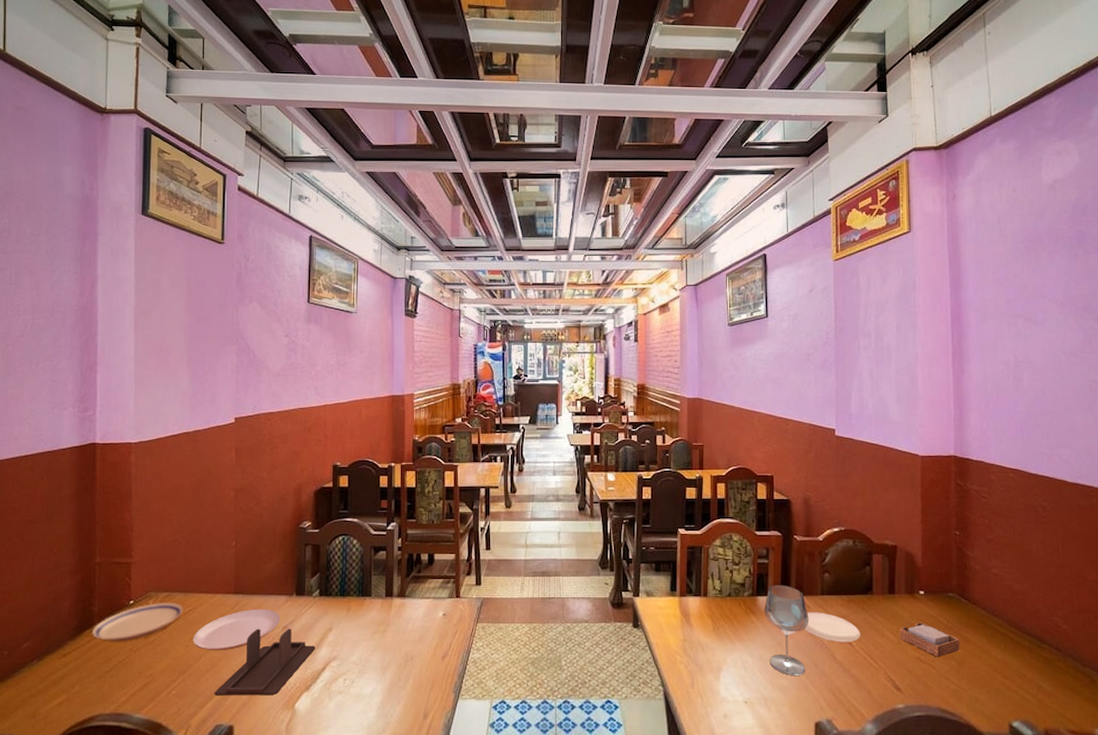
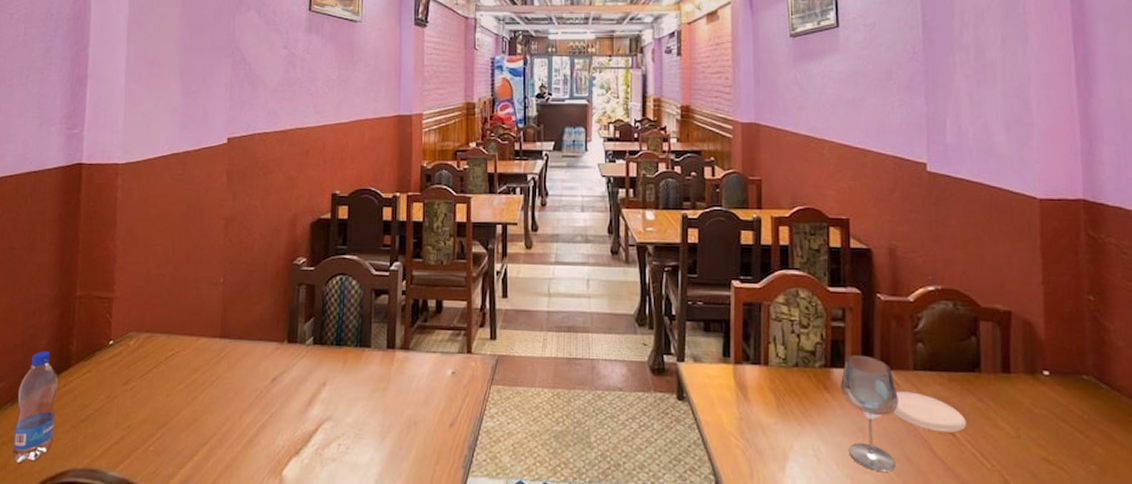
bottle: none [41,612,82,713] -> present [12,350,58,464]
plate: present [92,603,184,642] -> none [69,344,166,387]
plate: present [193,609,281,651] -> none [174,356,270,403]
napkin holder: present [214,628,316,696] -> none [194,379,307,458]
napkin holder: present [899,622,960,657] -> none [1018,411,1101,458]

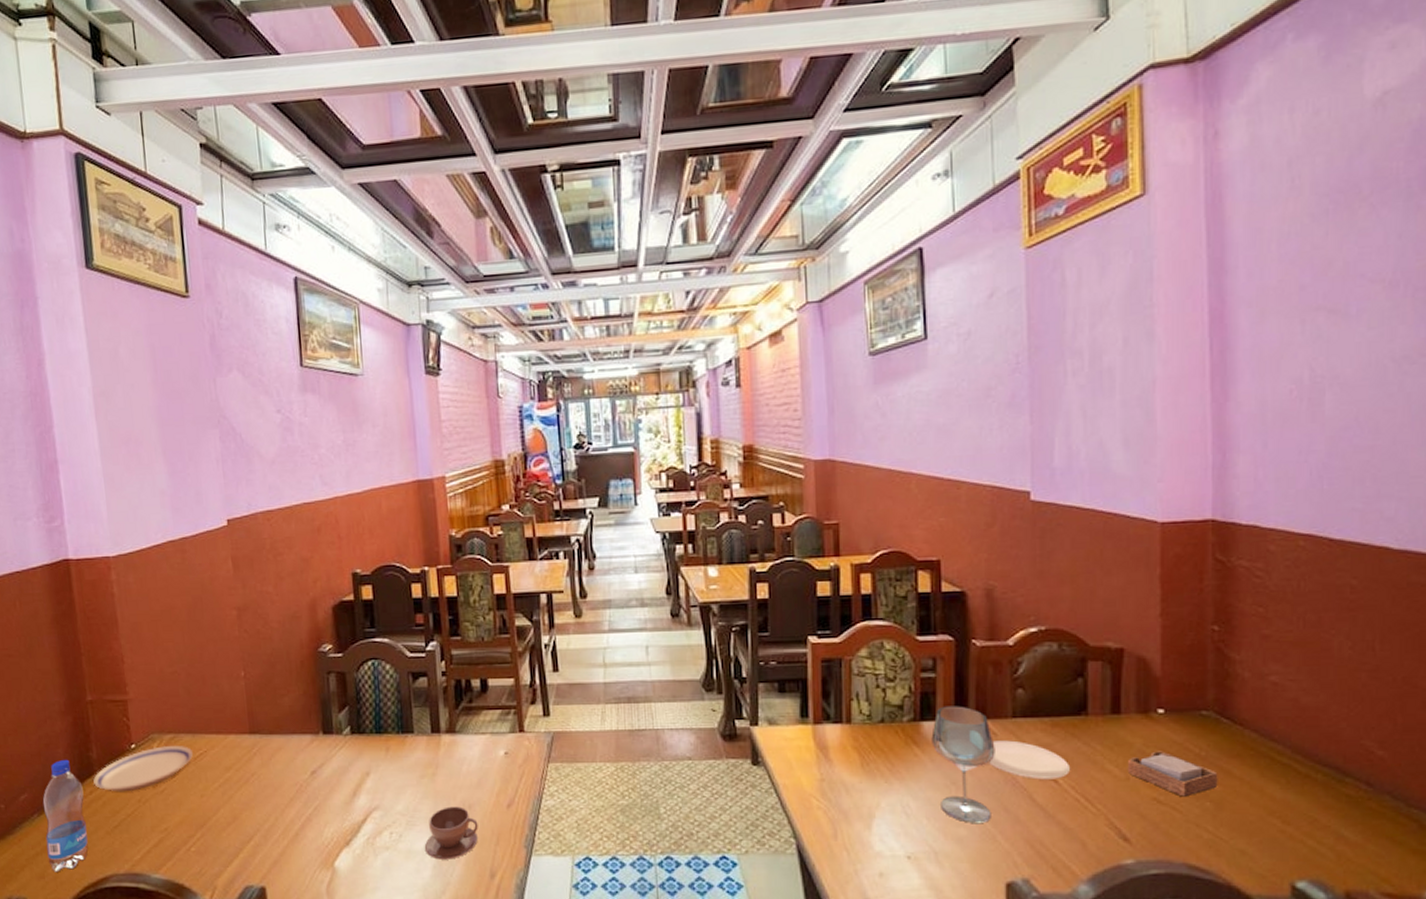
plate: none [69,344,166,387] -> present [93,746,194,792]
teacup: none [370,422,421,476] -> present [425,806,478,860]
napkin holder: none [1018,411,1101,458] -> present [1127,751,1218,797]

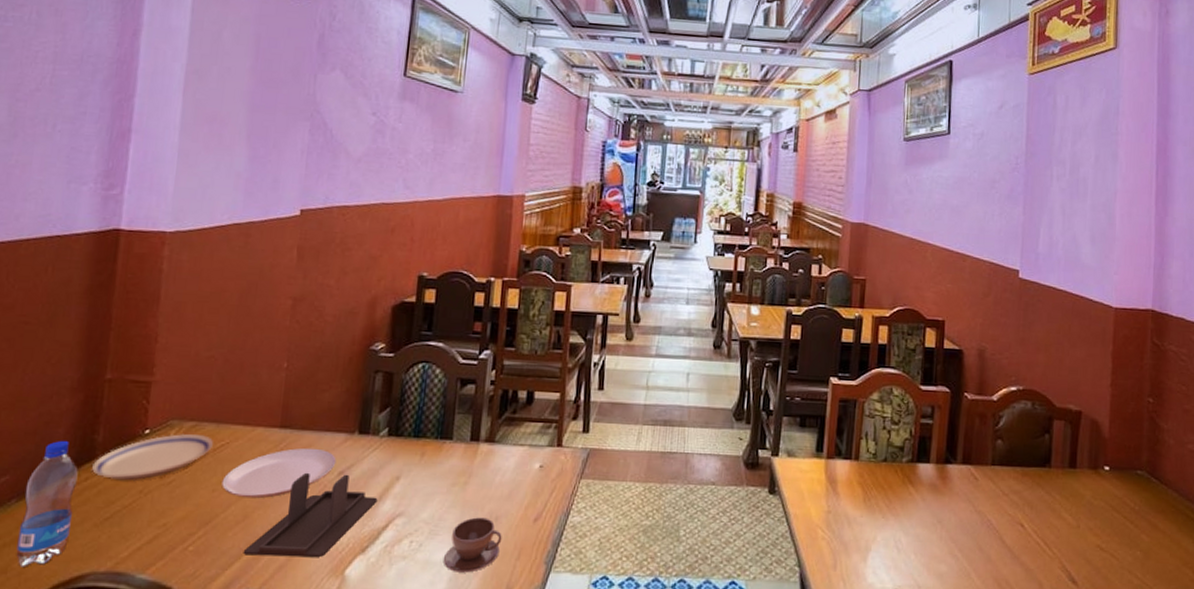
plate: none [208,750,307,801] -> present [222,447,337,499]
napkin holder: none [239,773,352,853] -> present [243,472,378,557]
wine glass: present [931,706,995,823] -> none [924,450,976,560]
plate: present [989,740,1070,780] -> none [970,485,1034,524]
napkin holder: present [1127,751,1218,797] -> none [1078,503,1147,546]

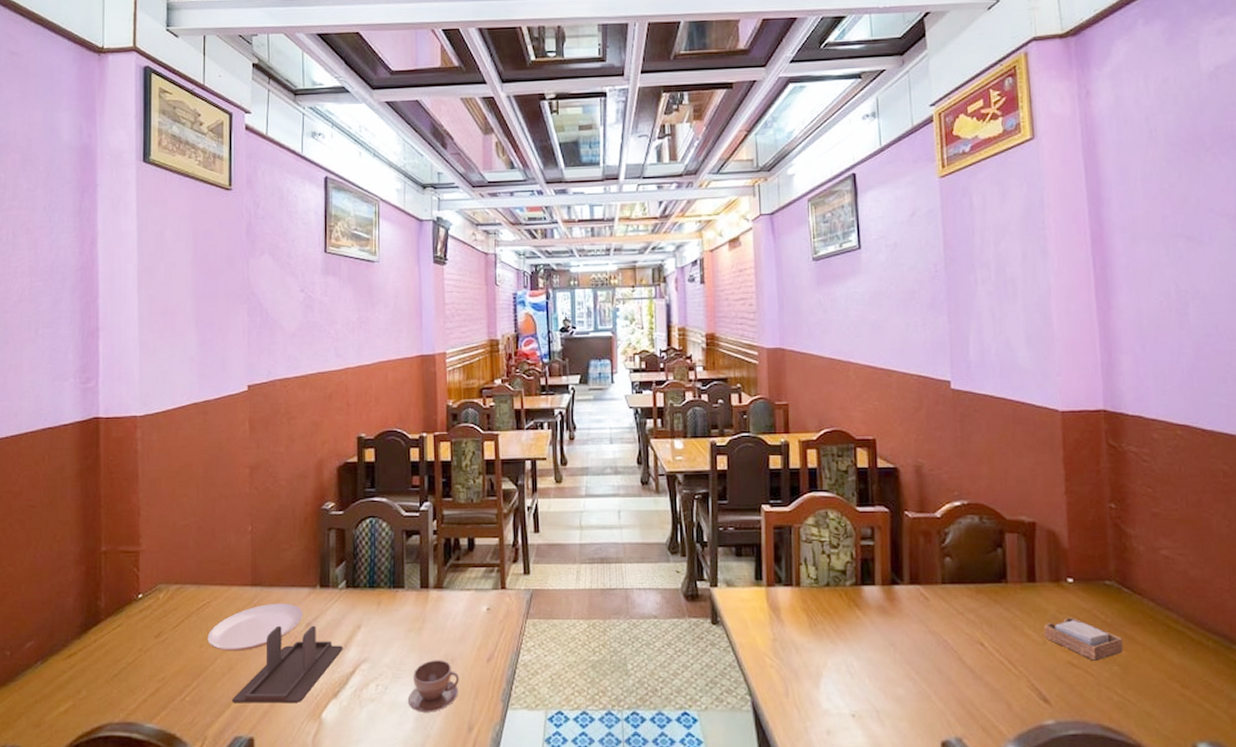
bottle: present [16,440,78,567] -> none [46,607,88,721]
plate: present [92,434,214,482] -> none [99,596,197,641]
napkin holder: none [1078,503,1147,546] -> present [1043,617,1124,661]

